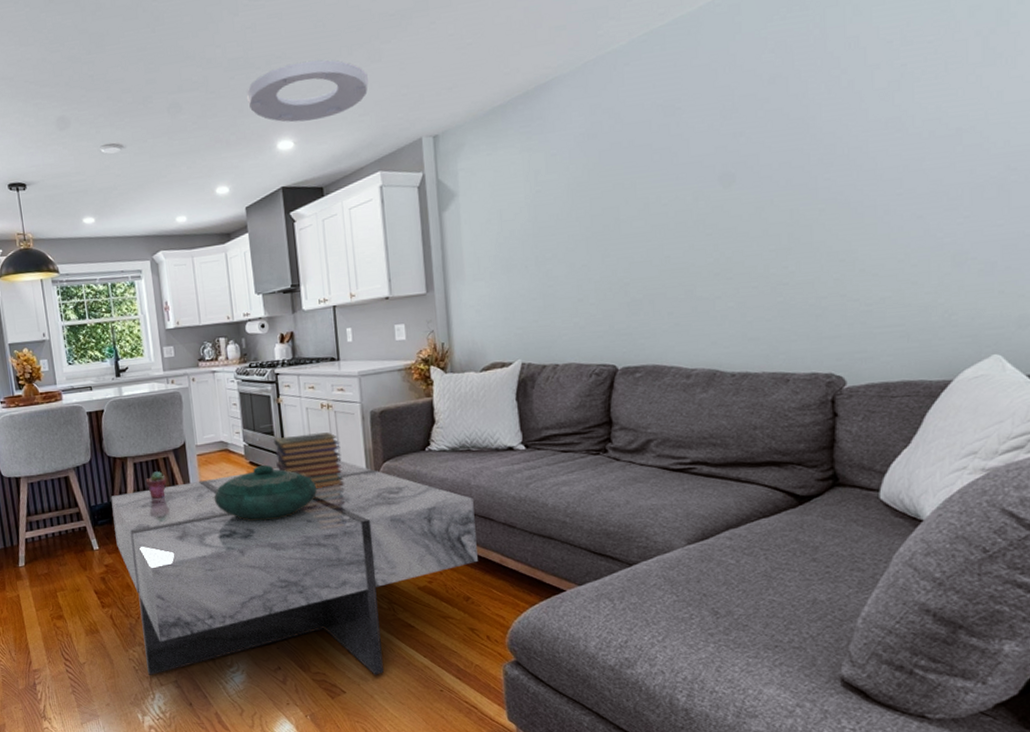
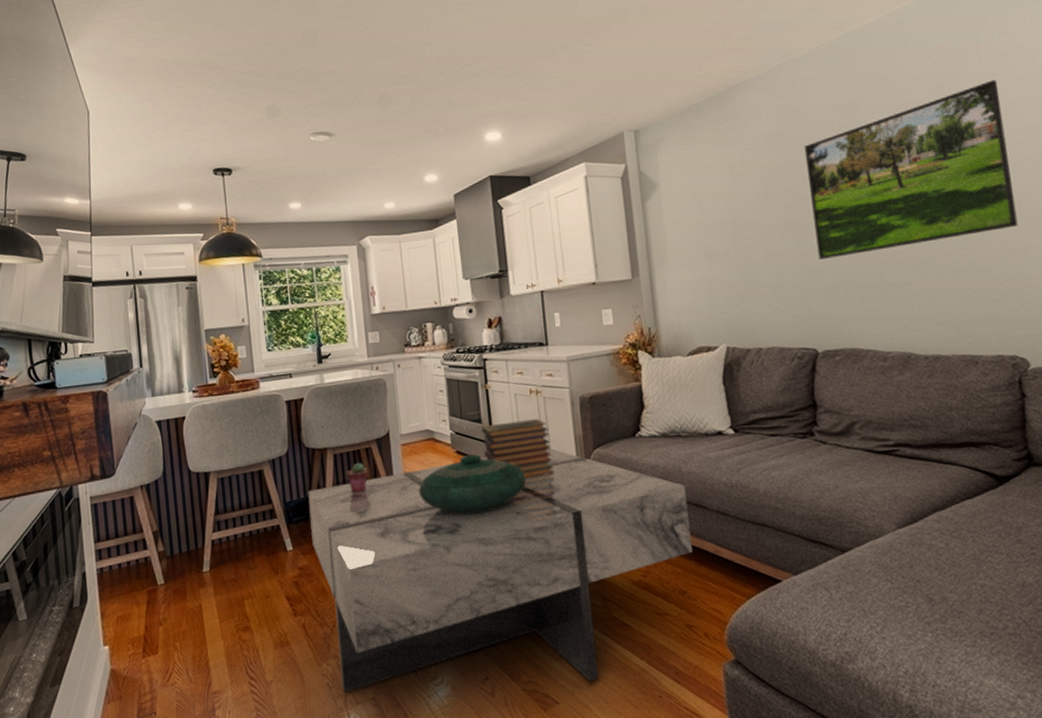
ceiling light: present [246,59,368,123] -> none [455,59,572,116]
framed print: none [616,68,850,272] -> present [804,79,1018,260]

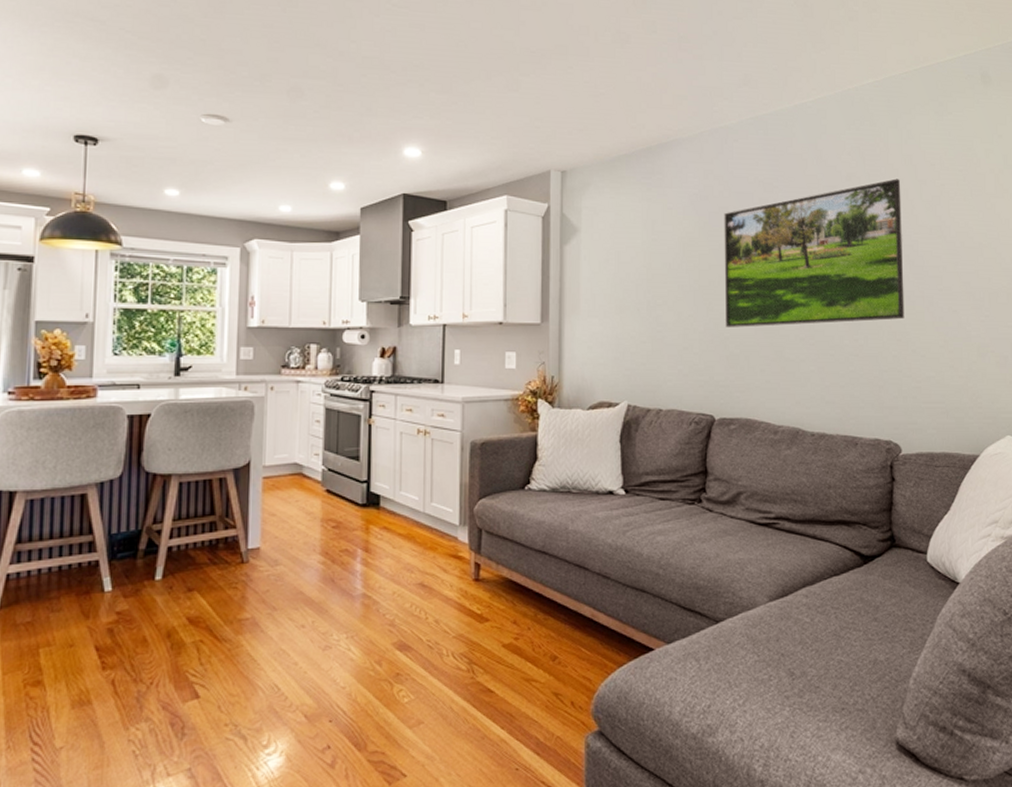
coffee table: present [308,448,693,694] -> none [138,495,569,763]
potted succulent: present [346,463,368,493] -> none [191,494,219,528]
decorative bowl: present [418,454,527,515] -> none [276,495,402,561]
book stack: present [480,419,554,478] -> none [357,460,434,525]

